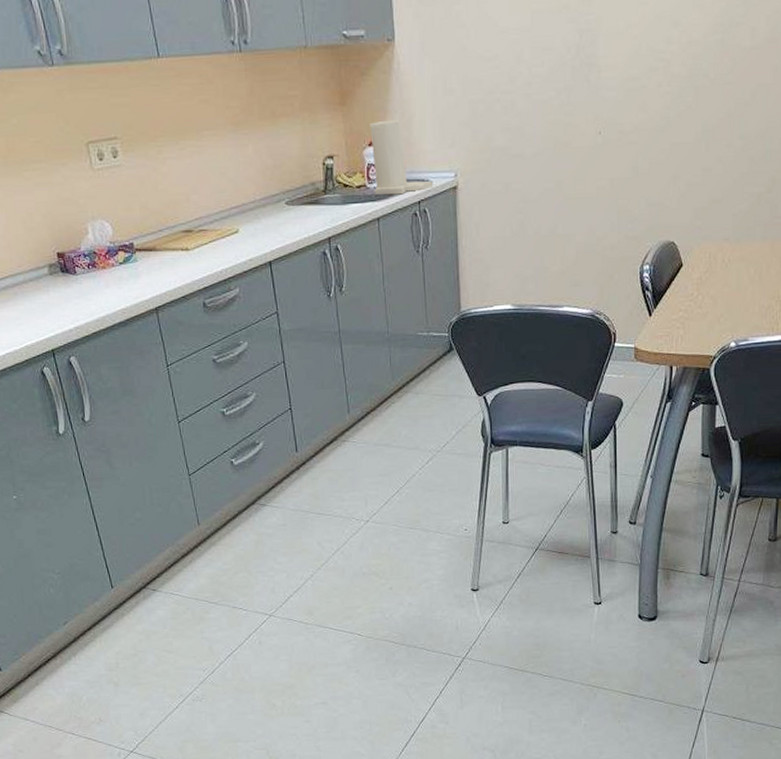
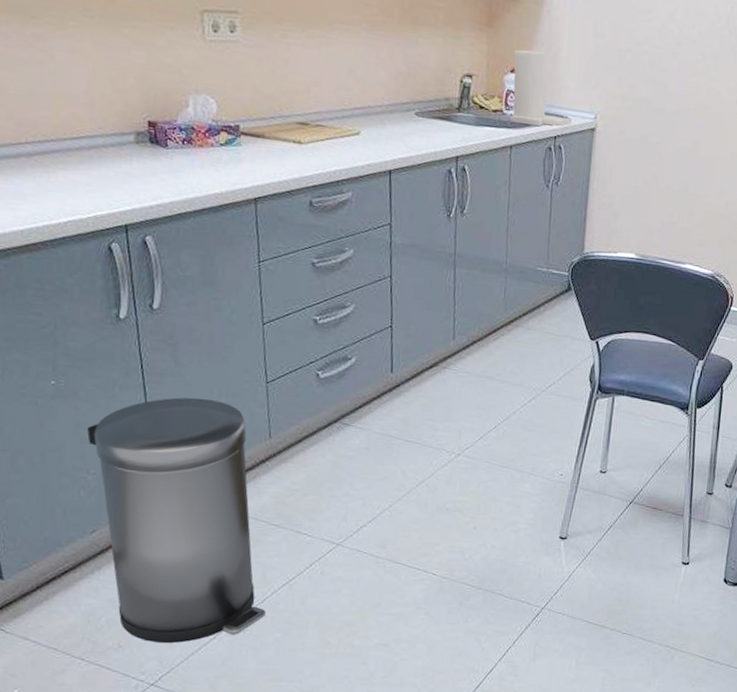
pedal bin: none [48,496,217,715] -> present [87,397,265,643]

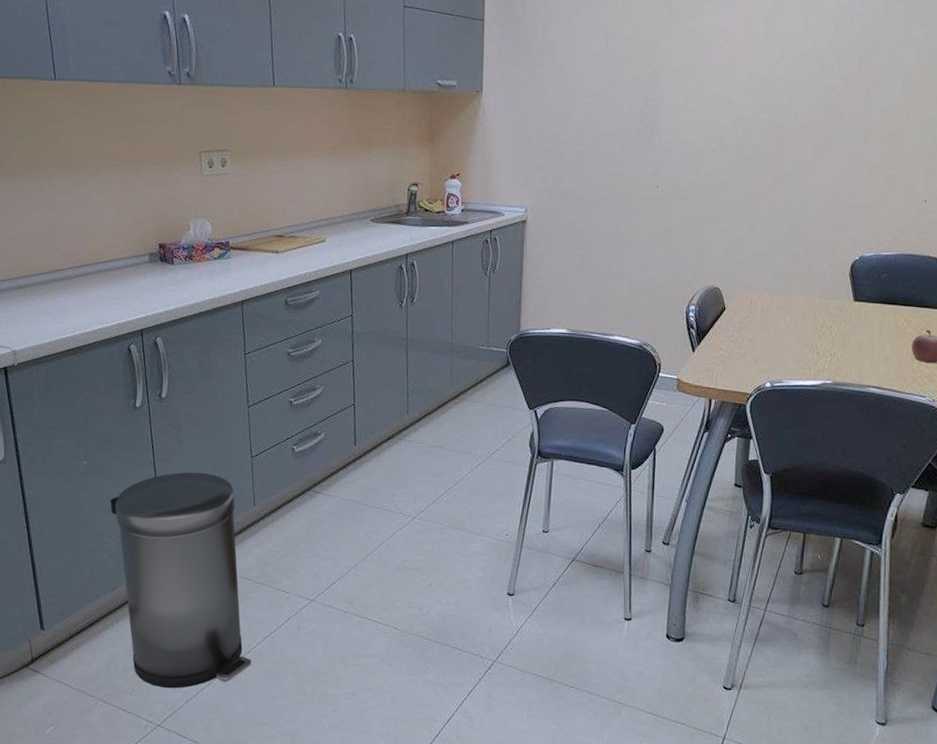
paper towel: present [510,49,572,127] -> none [451,158,506,223]

